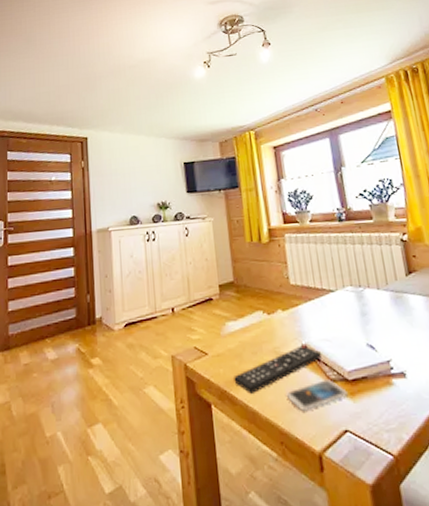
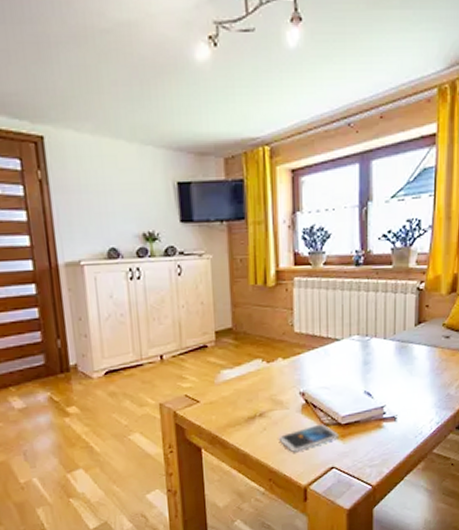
remote control: present [234,345,321,394] -> none [226,393,318,438]

